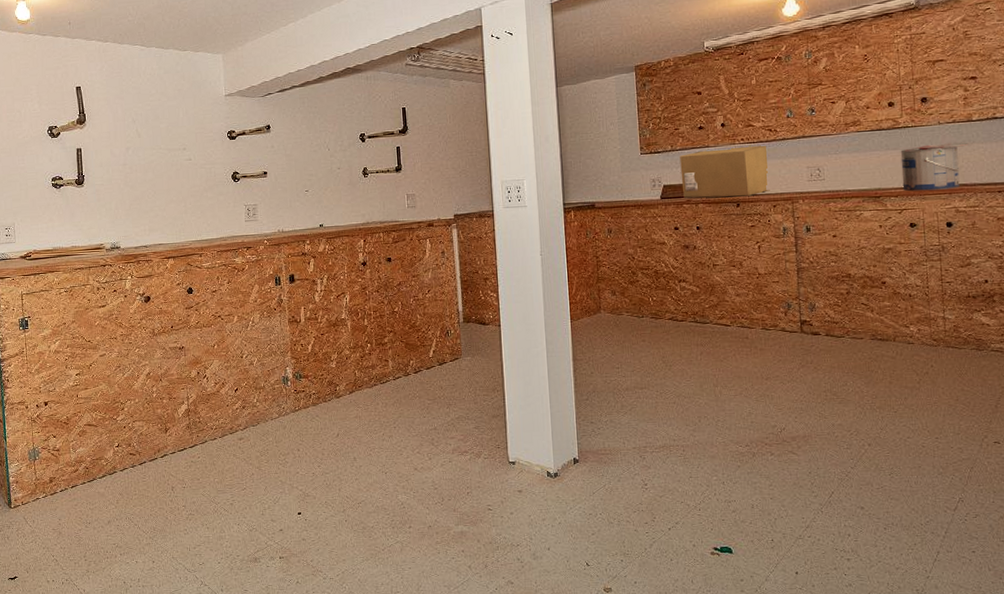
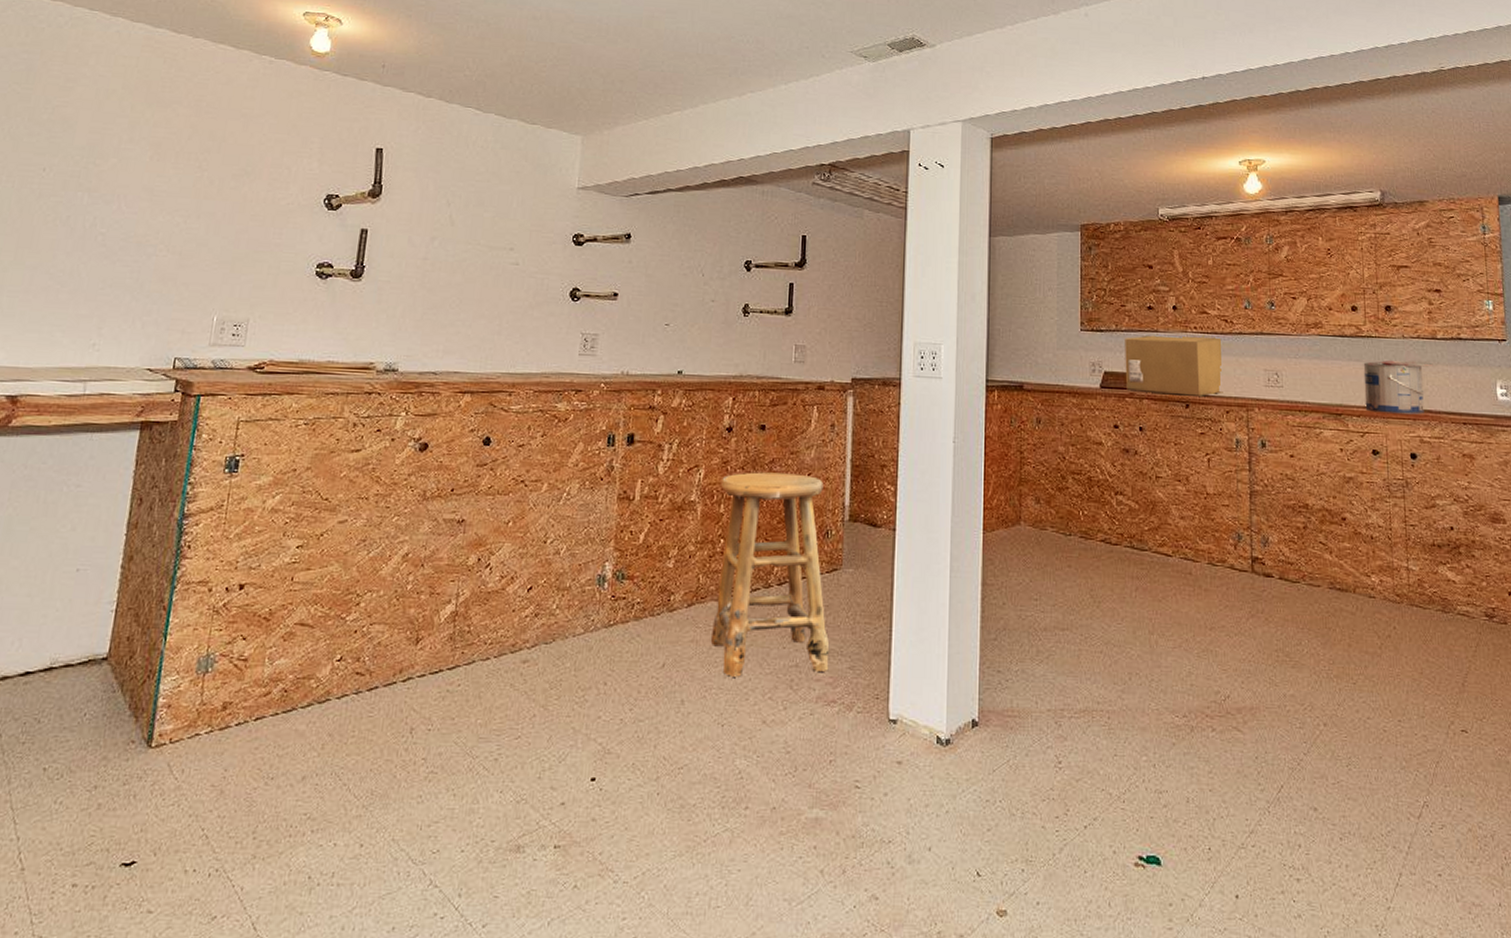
step stool: none [362,291,460,440] -> present [711,472,830,677]

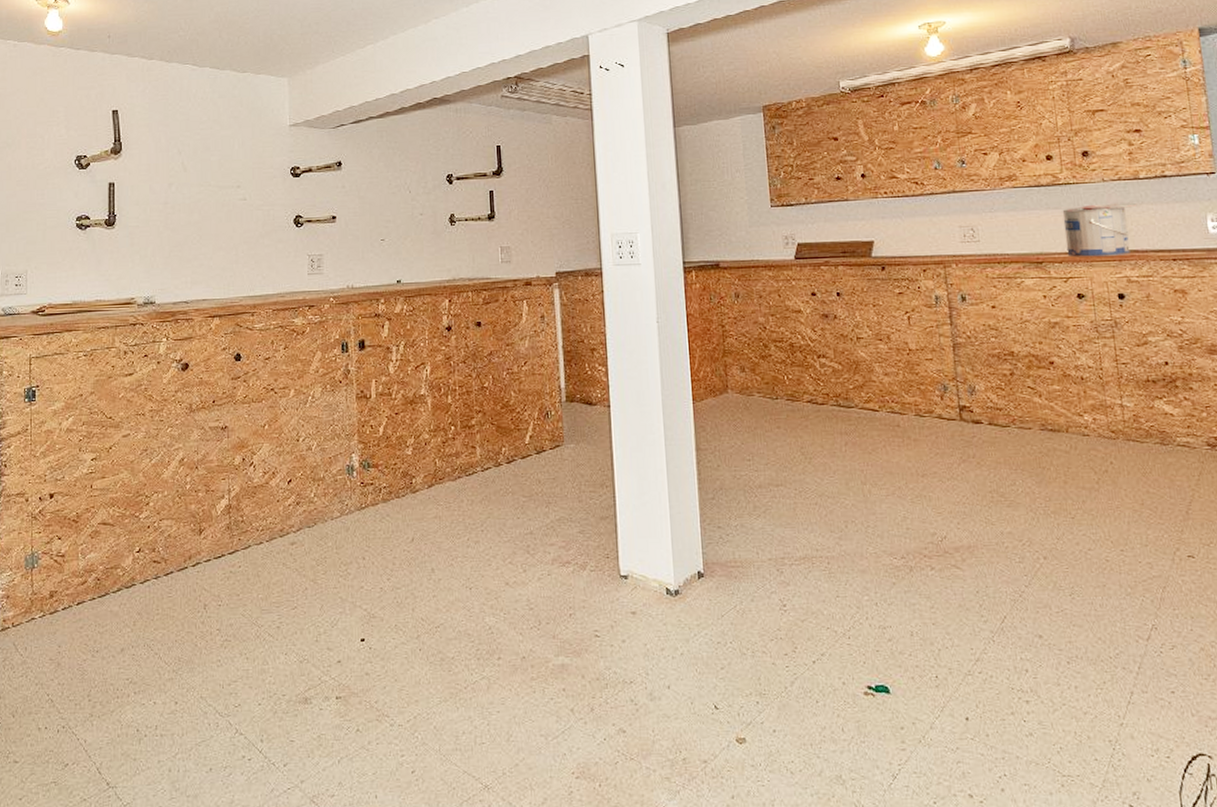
step stool: present [711,472,830,677] -> none [445,363,561,546]
box: present [1125,335,1223,397] -> none [815,200,919,260]

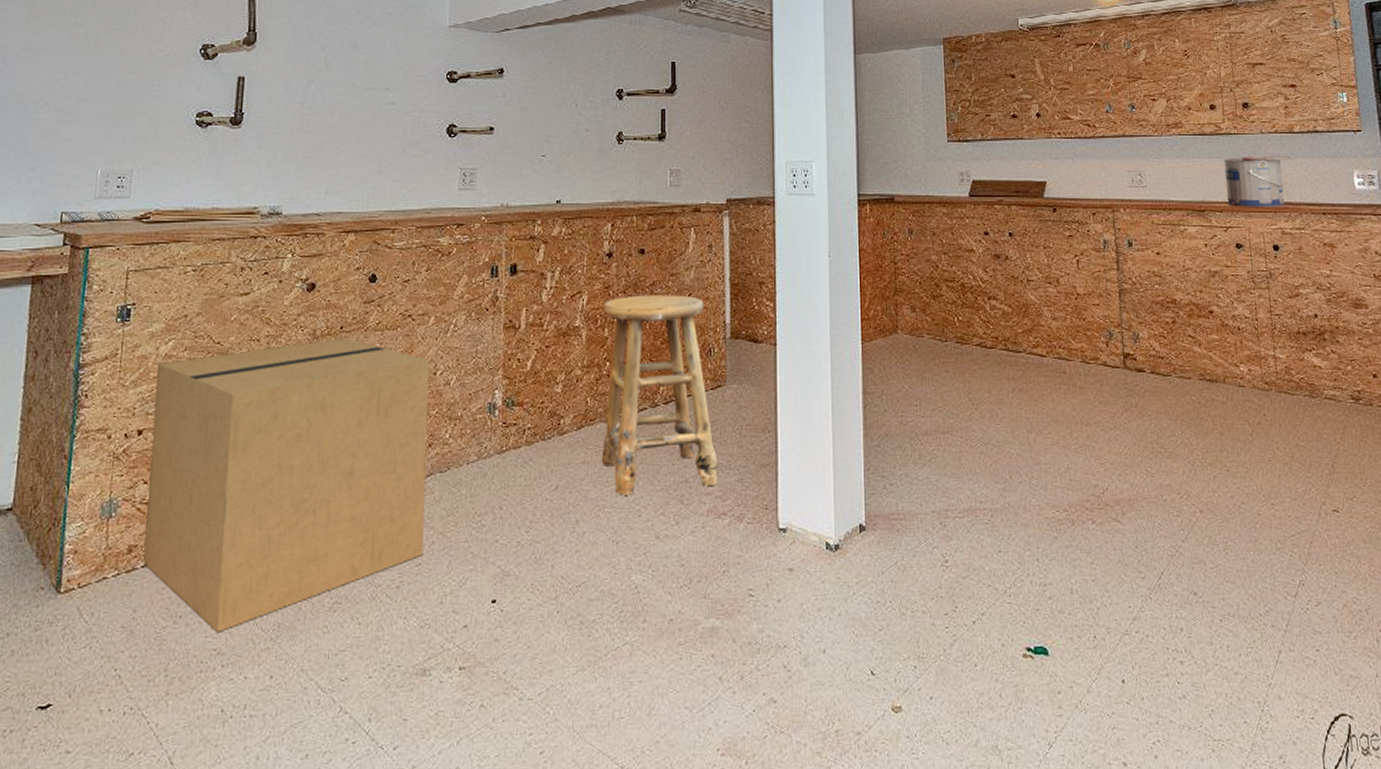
cardboard box: none [62,410,297,665] -> present [143,337,430,632]
step stool: none [445,363,561,546] -> present [602,295,718,495]

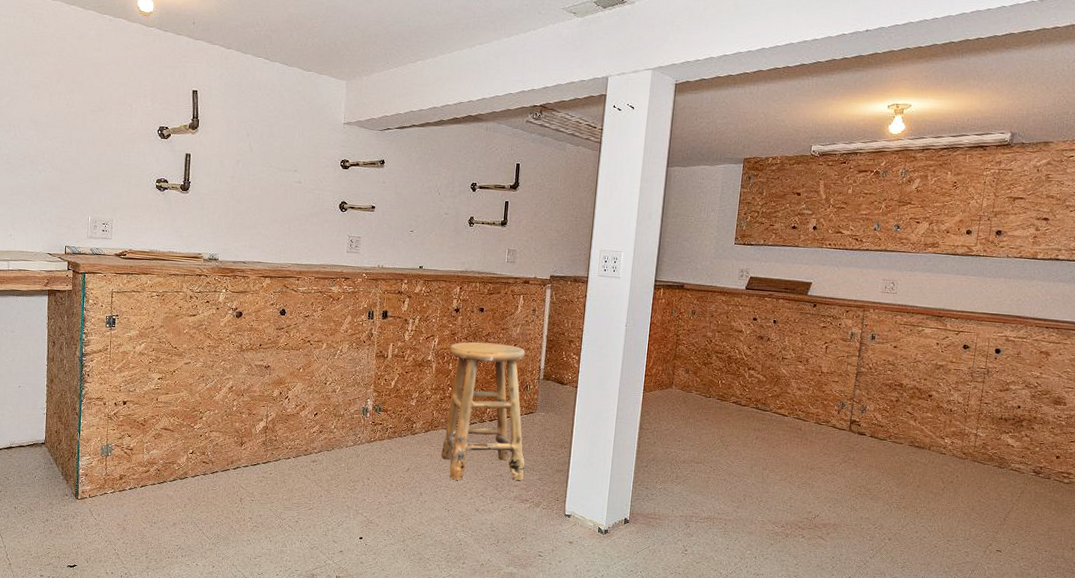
cardboard box: present [143,337,430,632] -> none [130,351,322,535]
paint can: present [1223,155,1292,209] -> none [963,275,1030,320]

